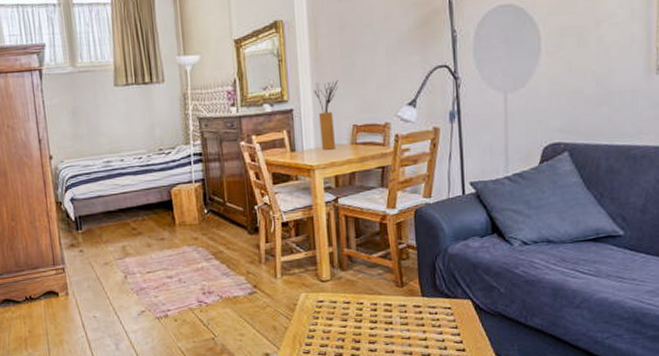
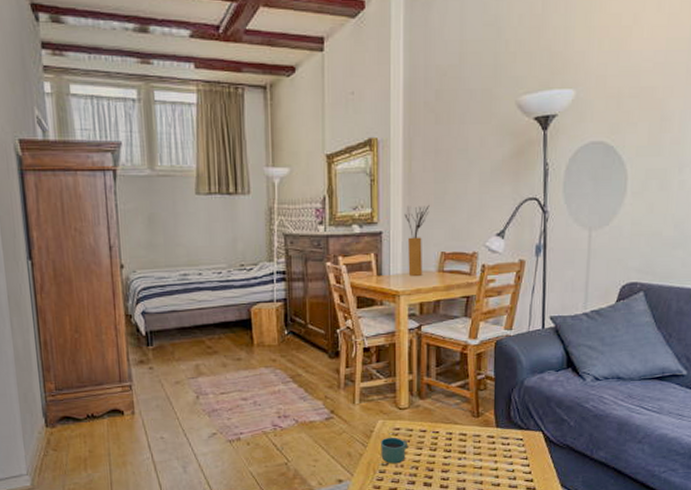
cup: none [305,309,332,337] -> present [381,437,407,464]

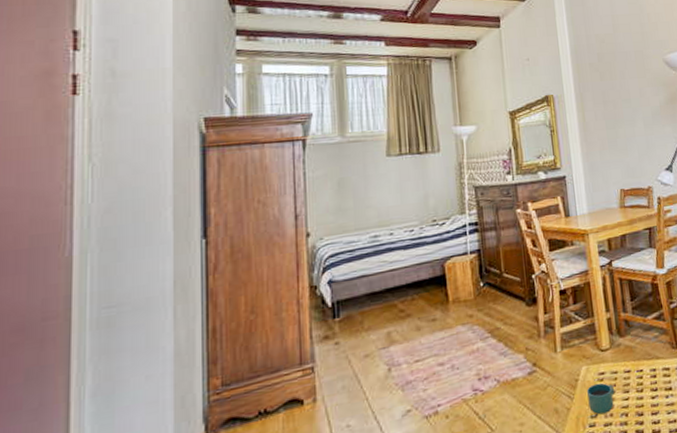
vase: present [404,204,430,276] -> none [584,148,606,214]

